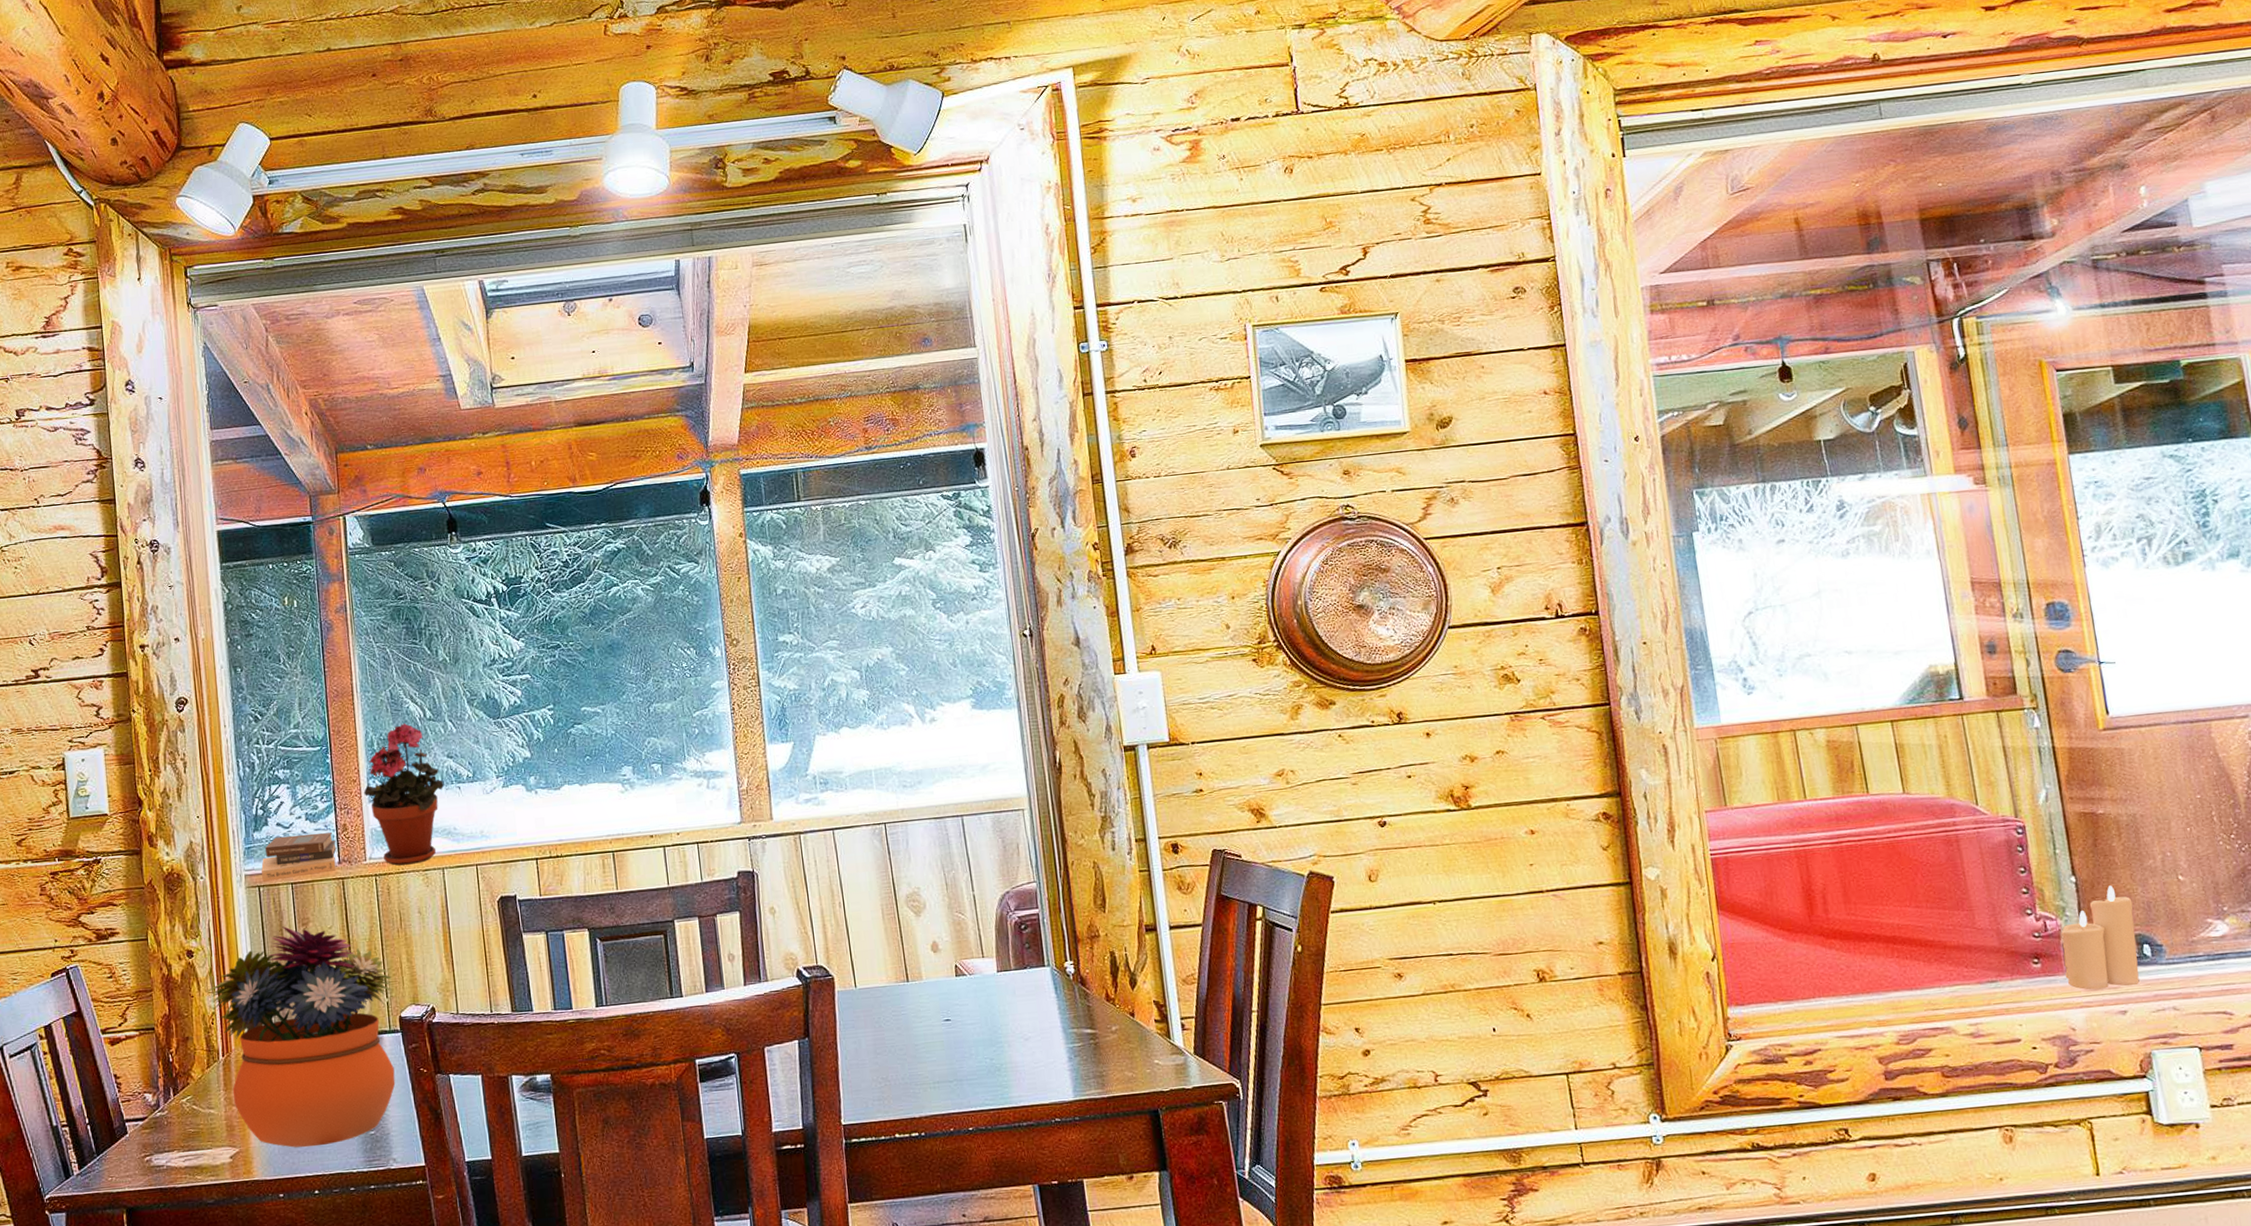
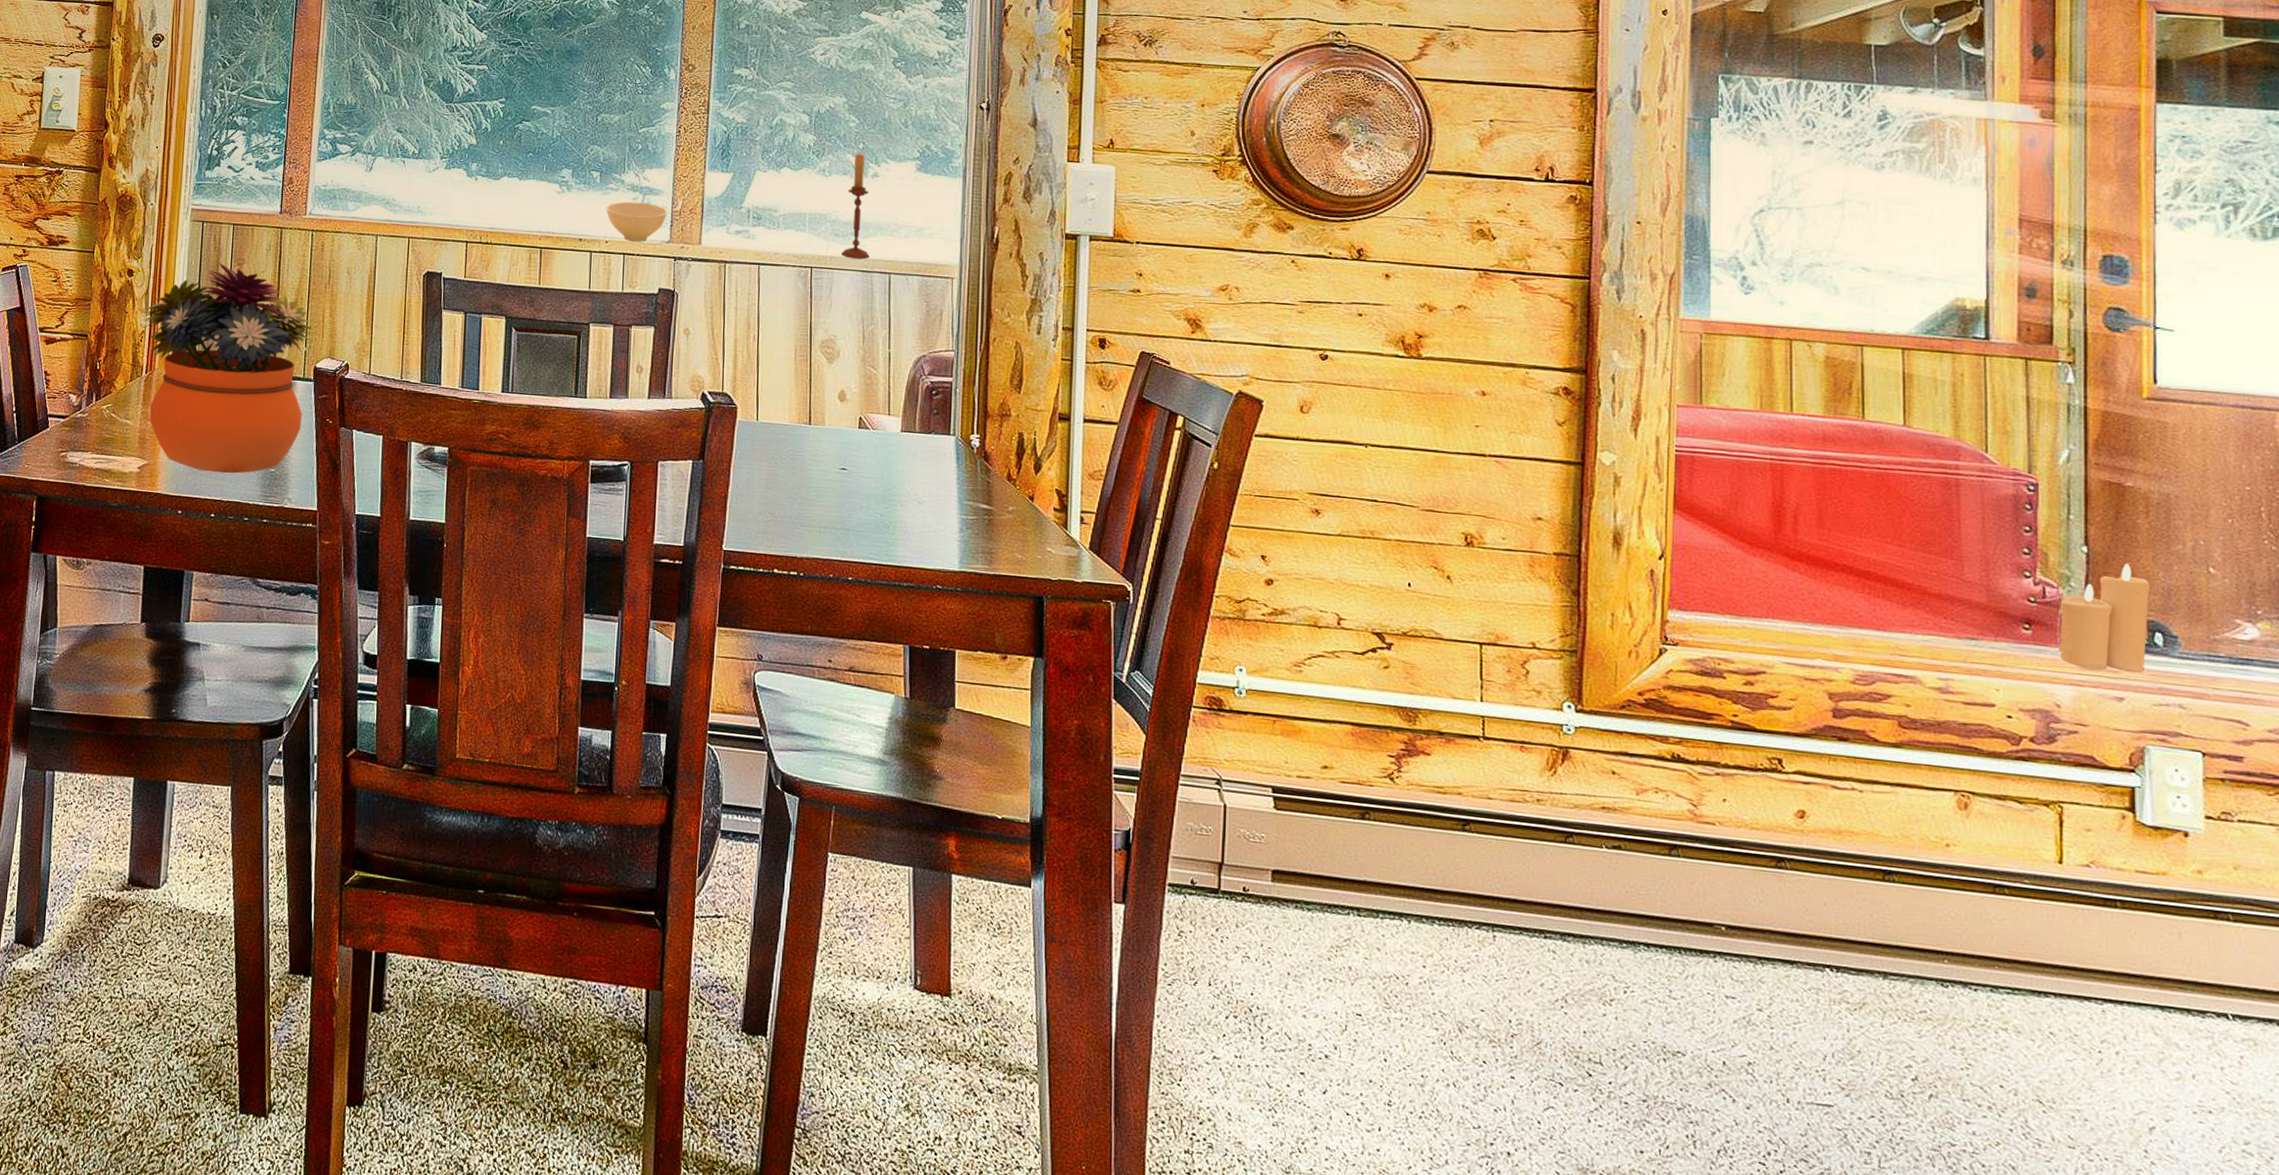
books: present [261,832,337,882] -> none [207,178,281,220]
potted plant: present [363,723,444,867] -> none [313,93,390,227]
bowl: none [672,787,735,830] -> present [606,201,668,243]
candlestick: none [908,699,940,808] -> present [840,152,870,260]

